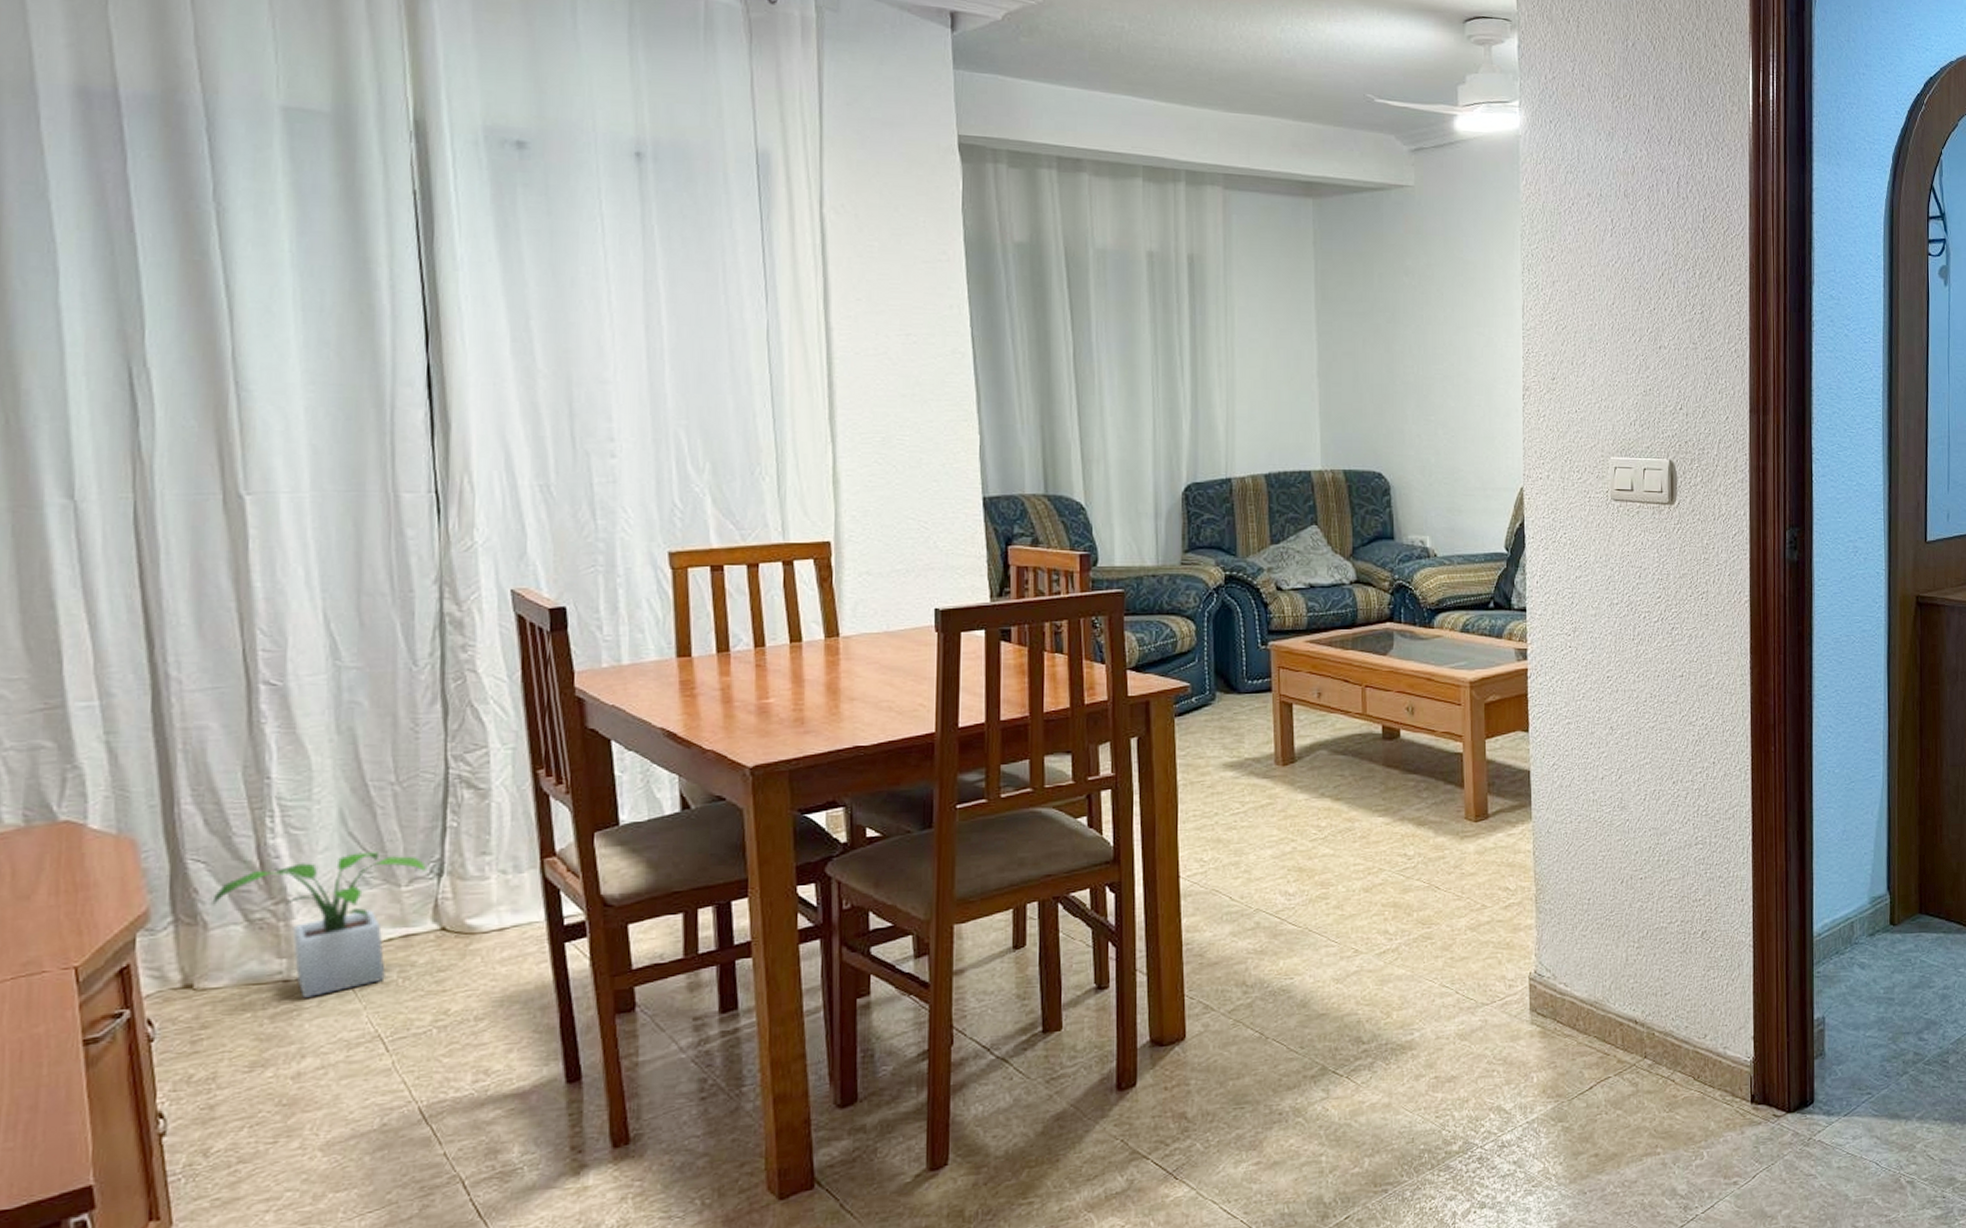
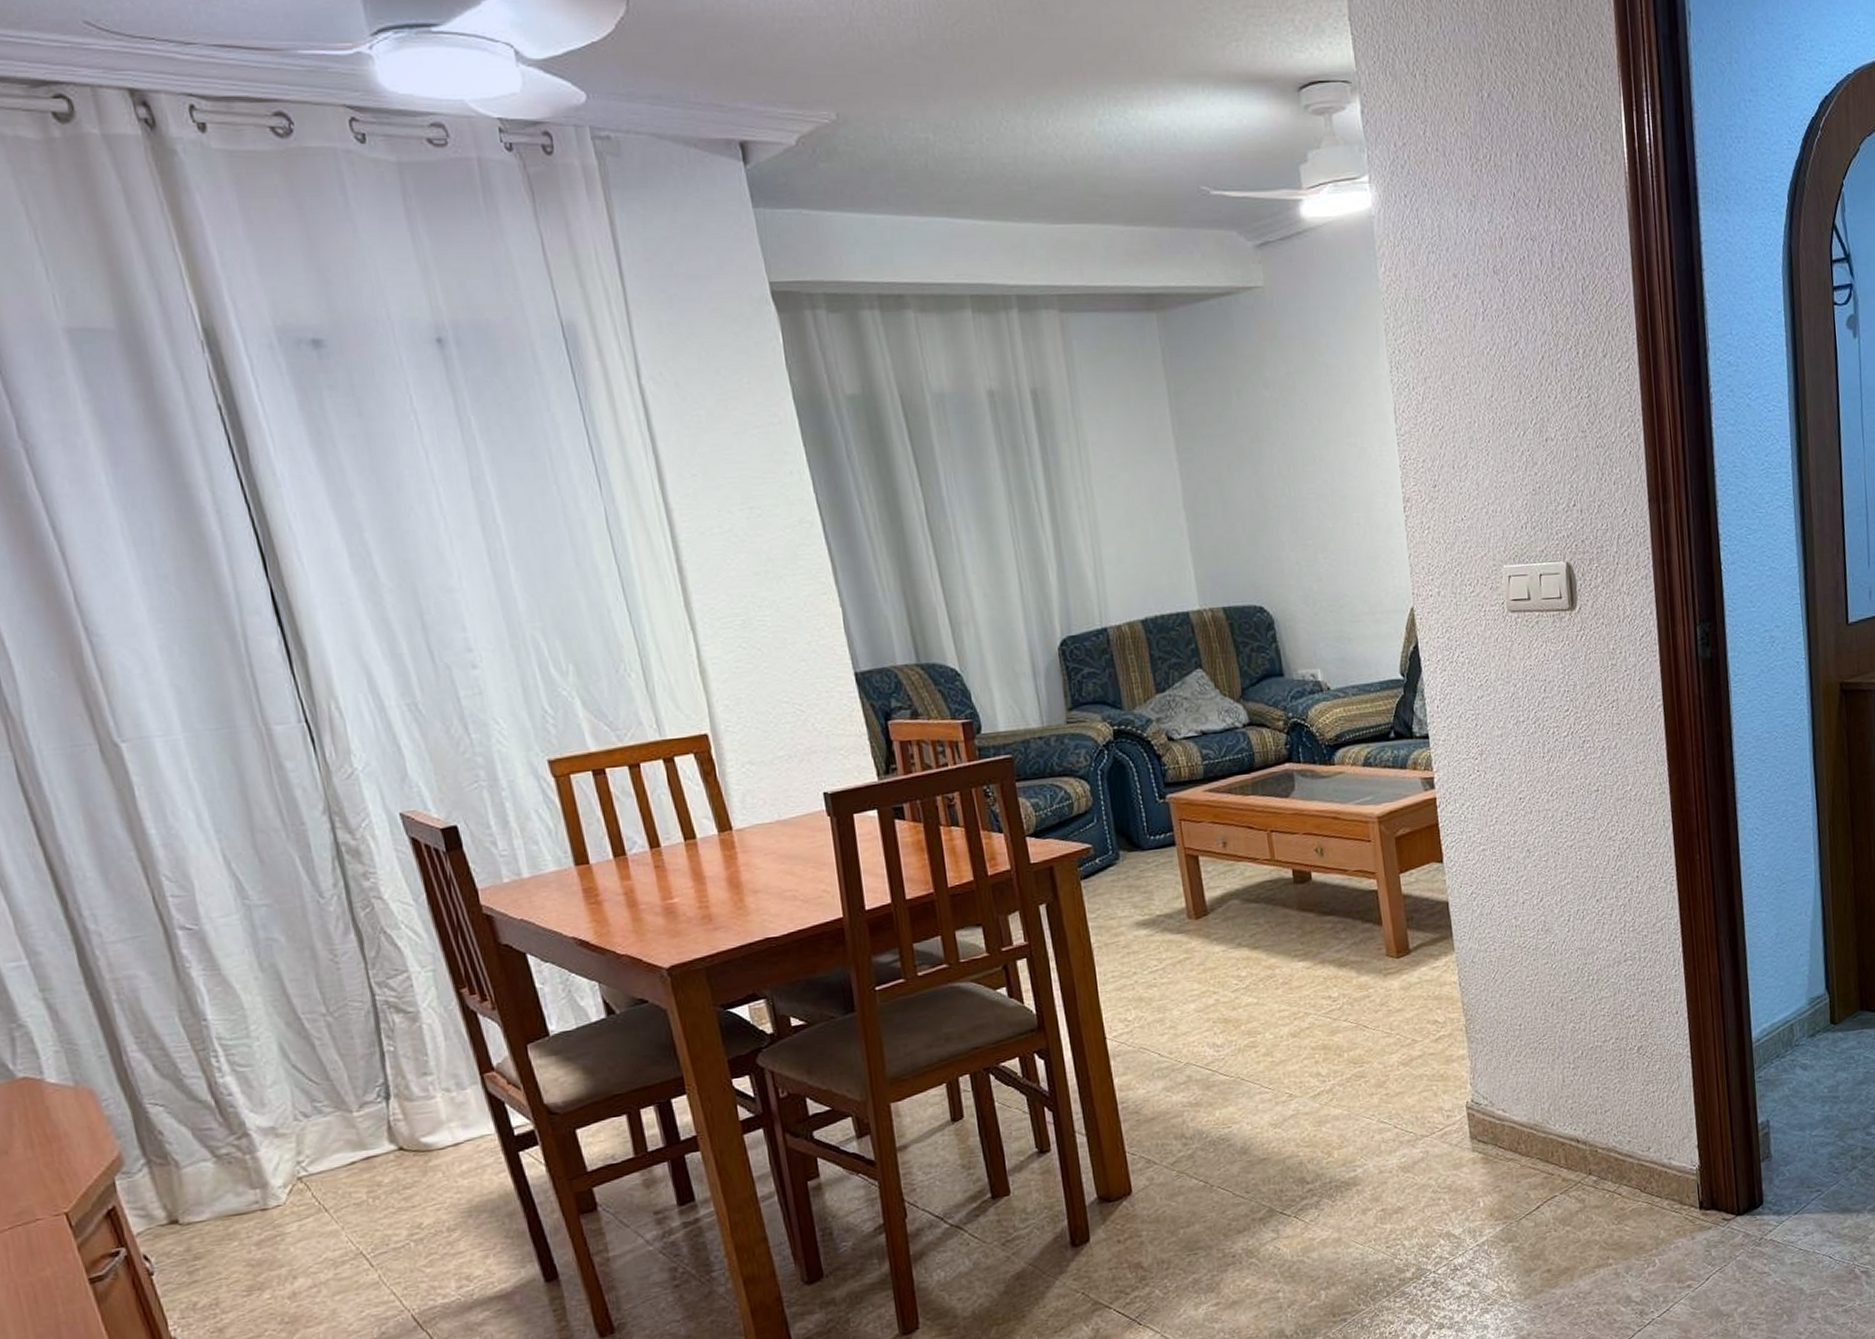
potted plant: present [212,852,426,998] -> none [178,1081,373,1224]

